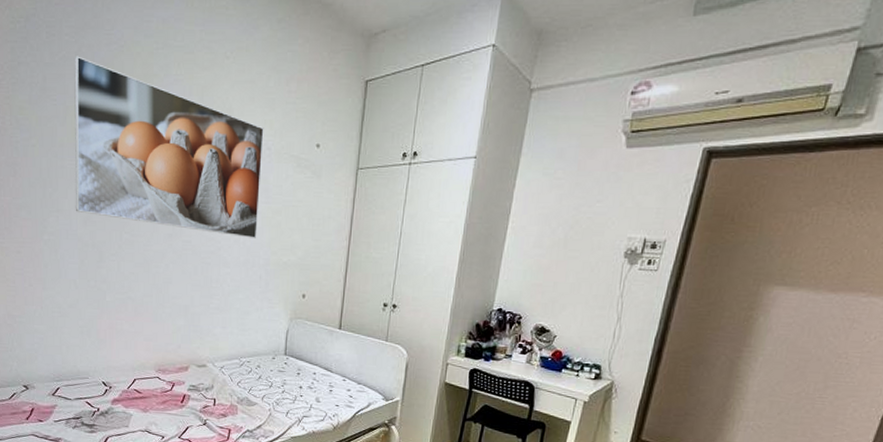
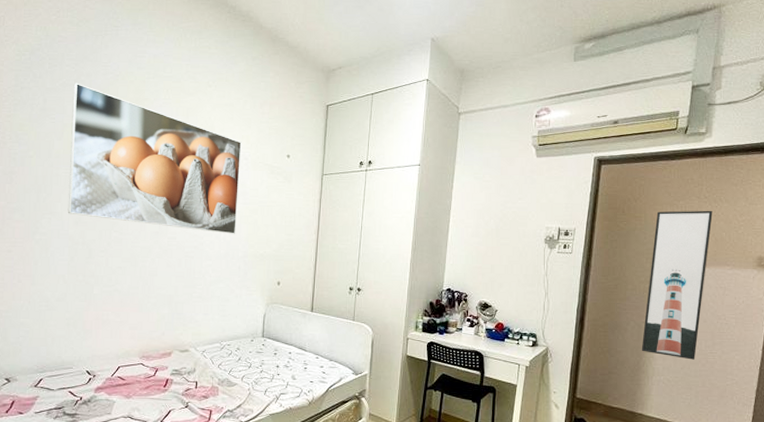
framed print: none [730,219,856,405] -> present [641,210,713,360]

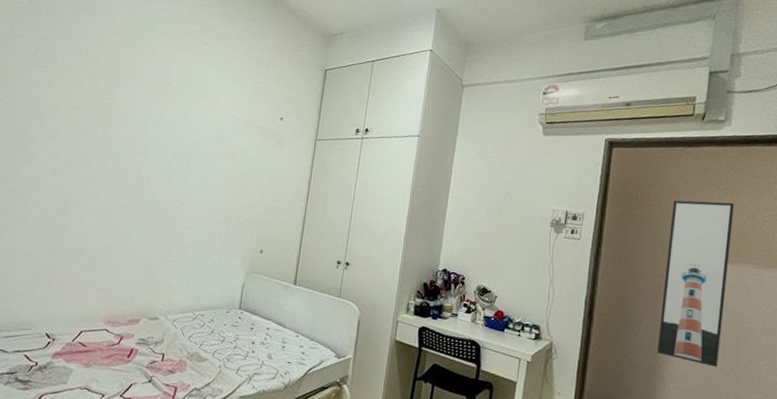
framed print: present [67,83,242,234] -> none [46,33,234,196]

